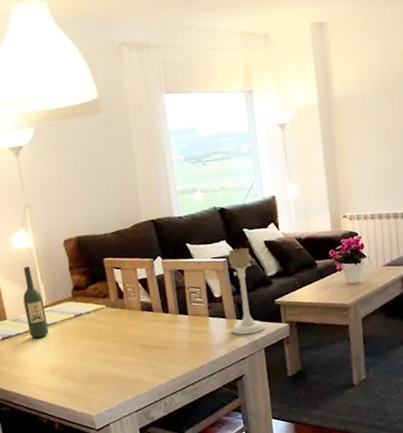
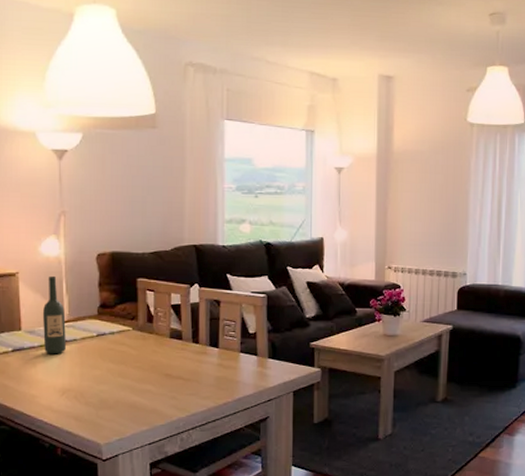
candle holder: present [228,247,266,335] -> none [261,286,297,376]

